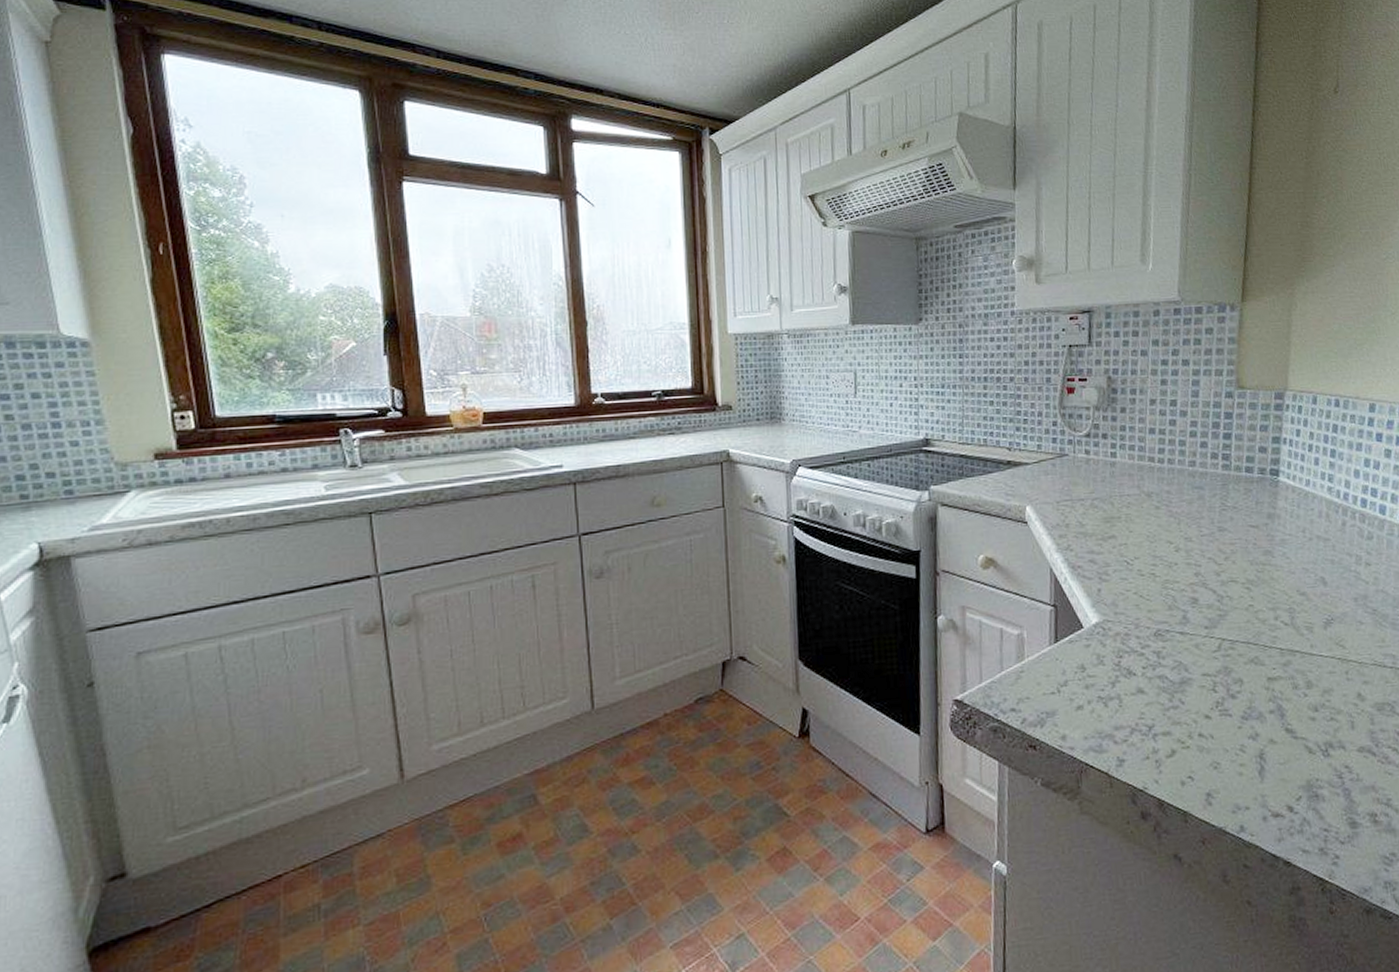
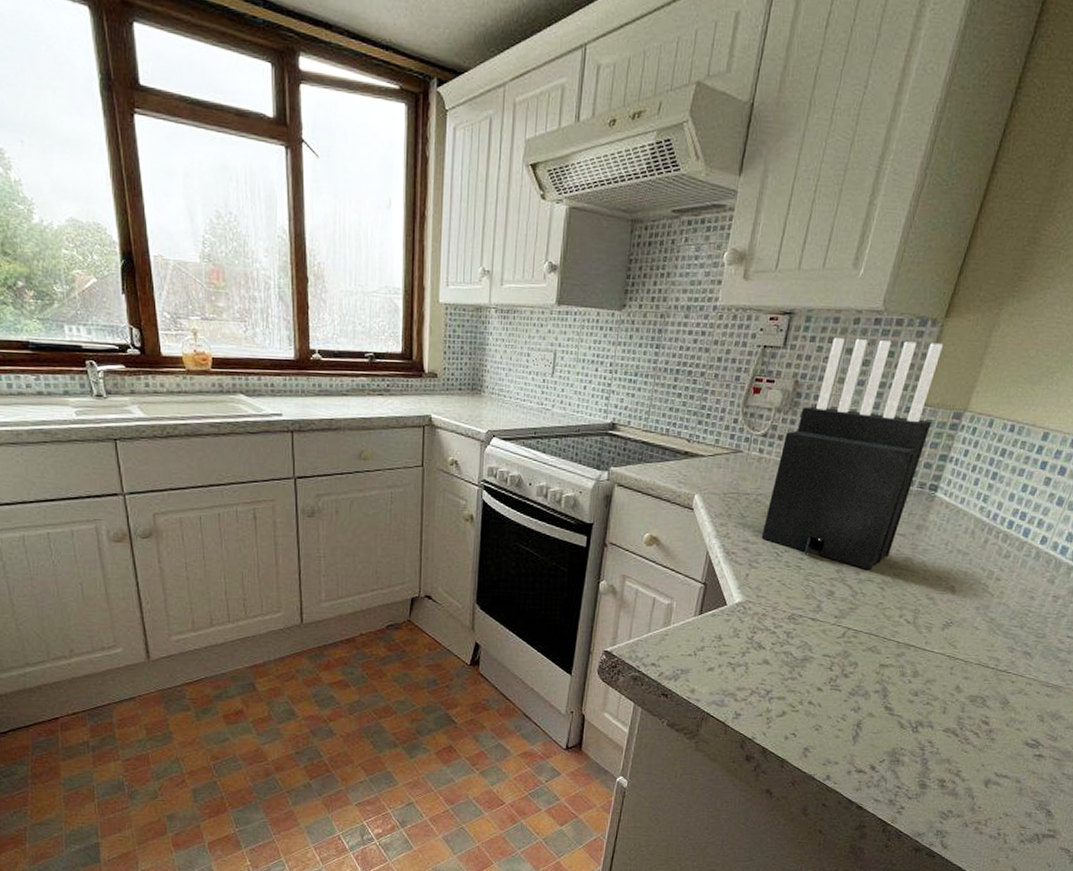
knife block: none [1105,326,1255,570] -> present [761,338,944,571]

